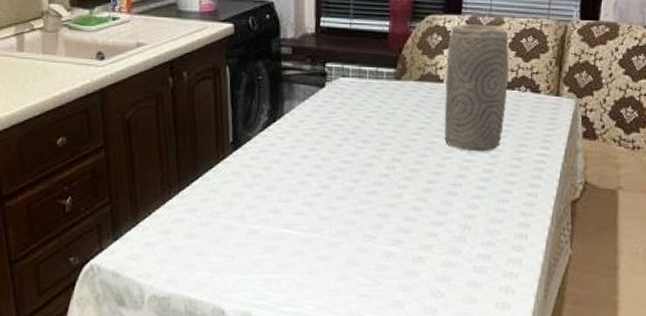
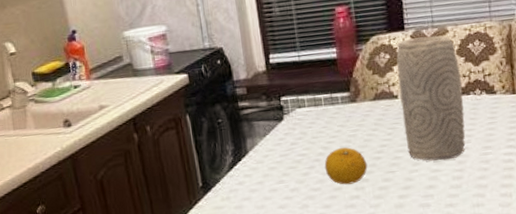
fruit: none [359,124,402,162] -> present [324,147,368,185]

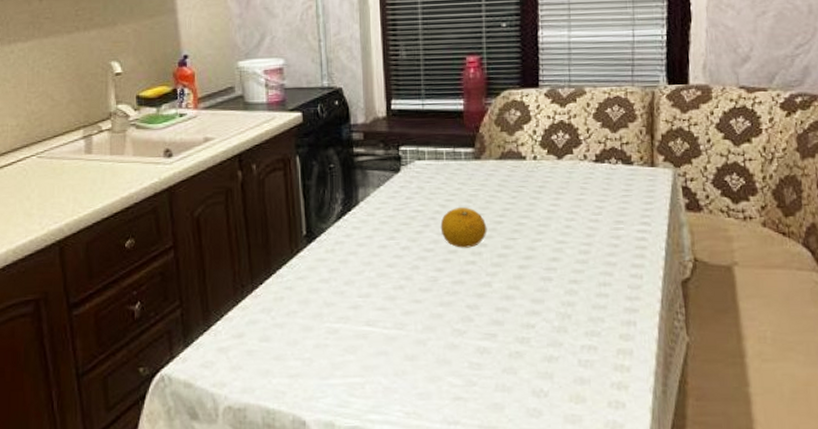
vase: present [396,35,466,161] -> none [527,96,597,232]

